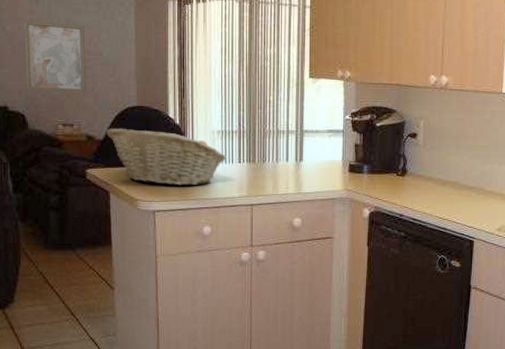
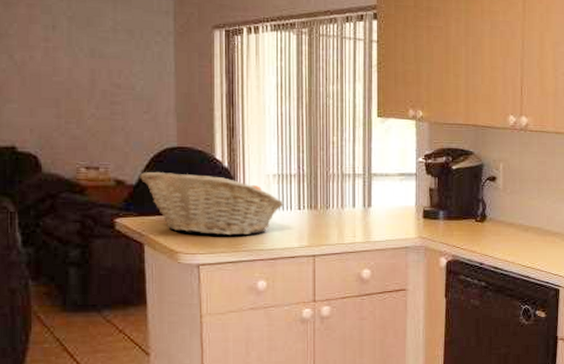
wall art: present [24,21,86,92] -> none [38,49,114,131]

